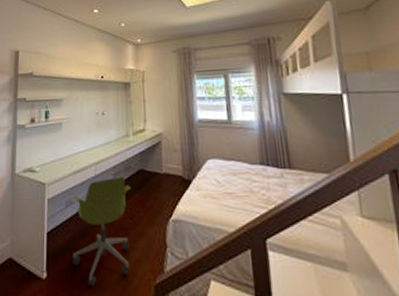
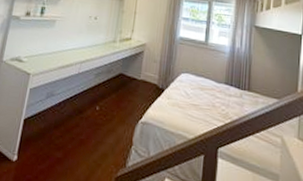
office chair: present [73,176,131,287] -> none [44,77,109,173]

